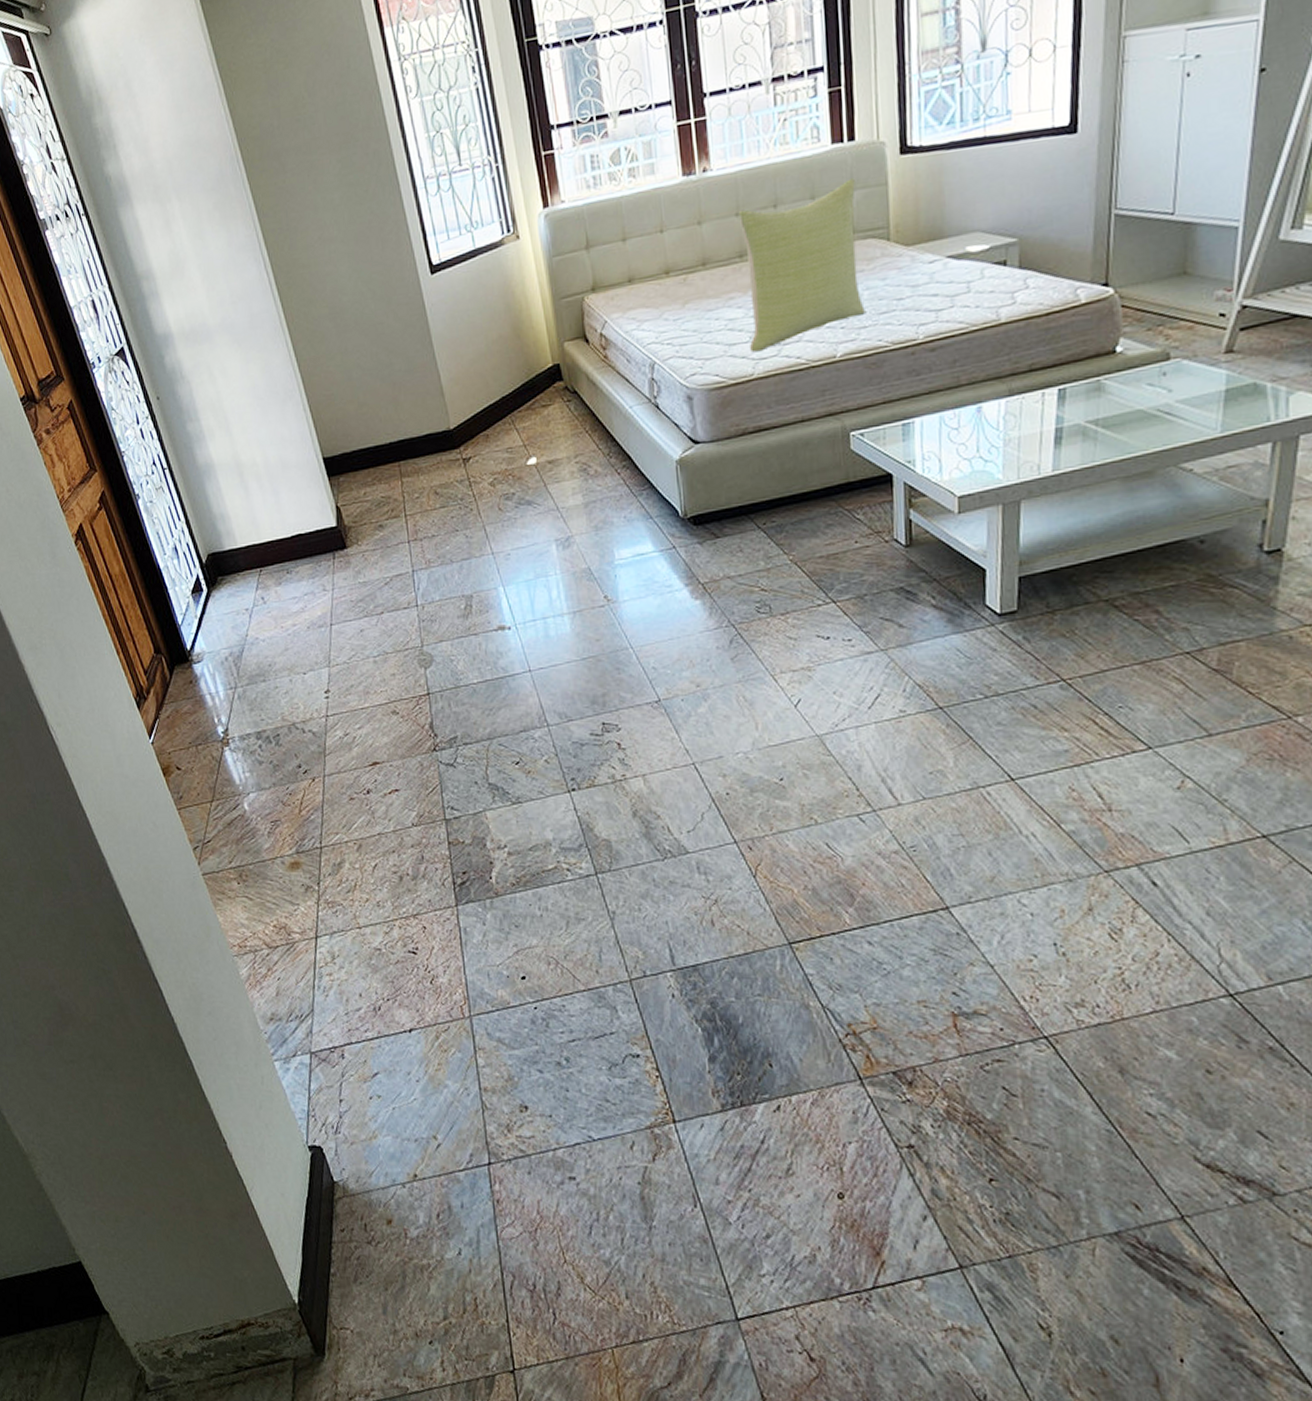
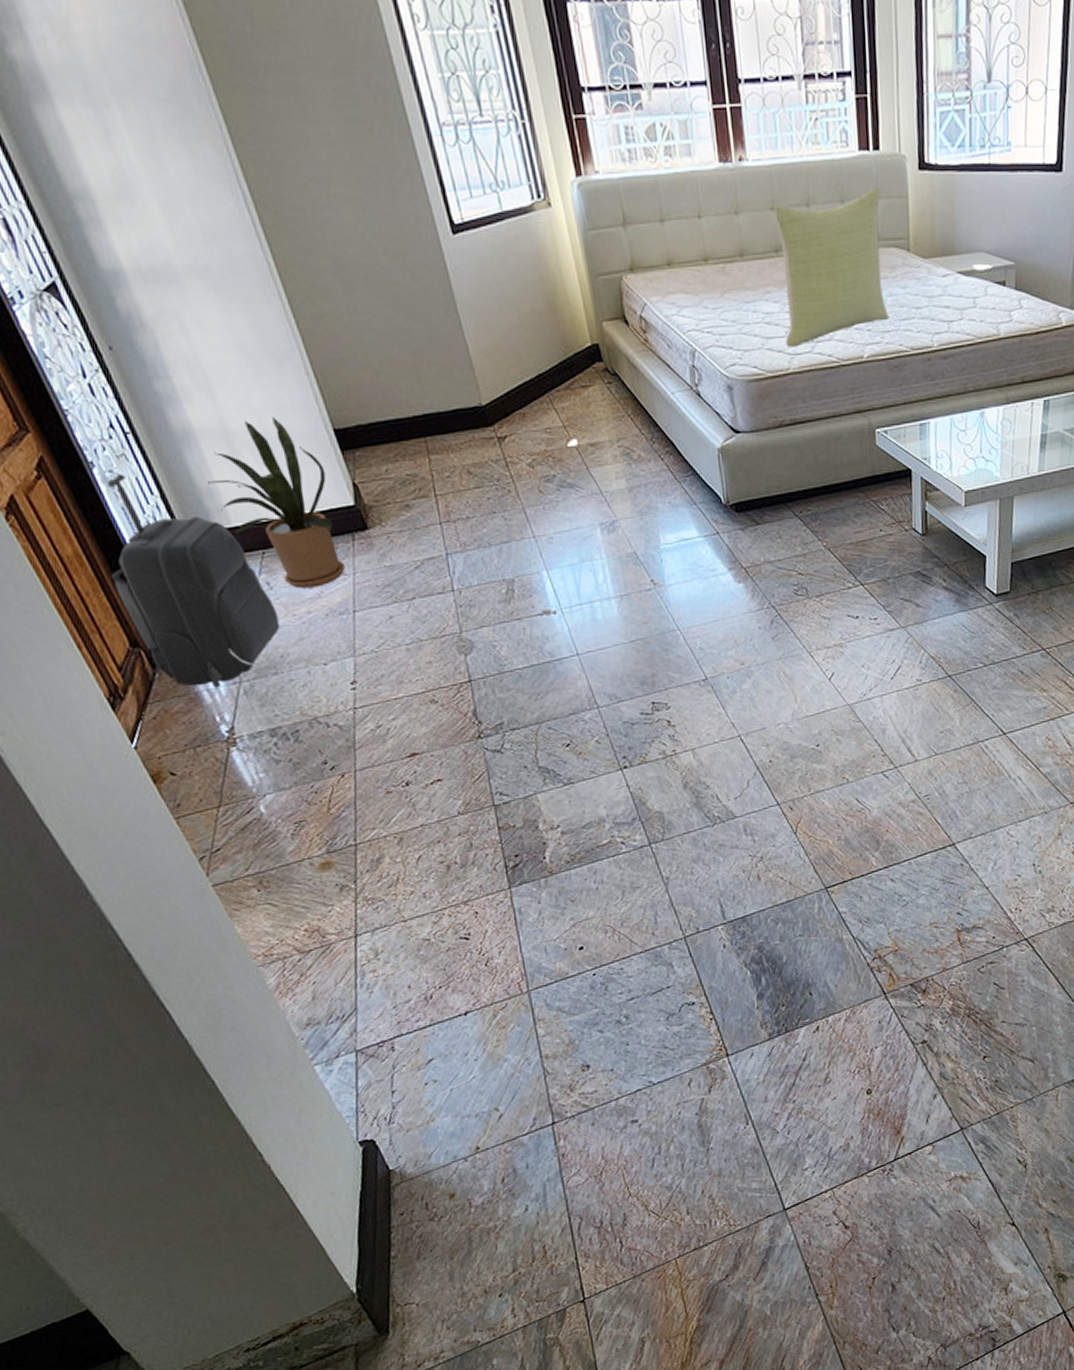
rolling backpack: none [144,504,270,692] -> present [107,474,280,688]
house plant: none [222,450,326,603] -> present [208,417,345,589]

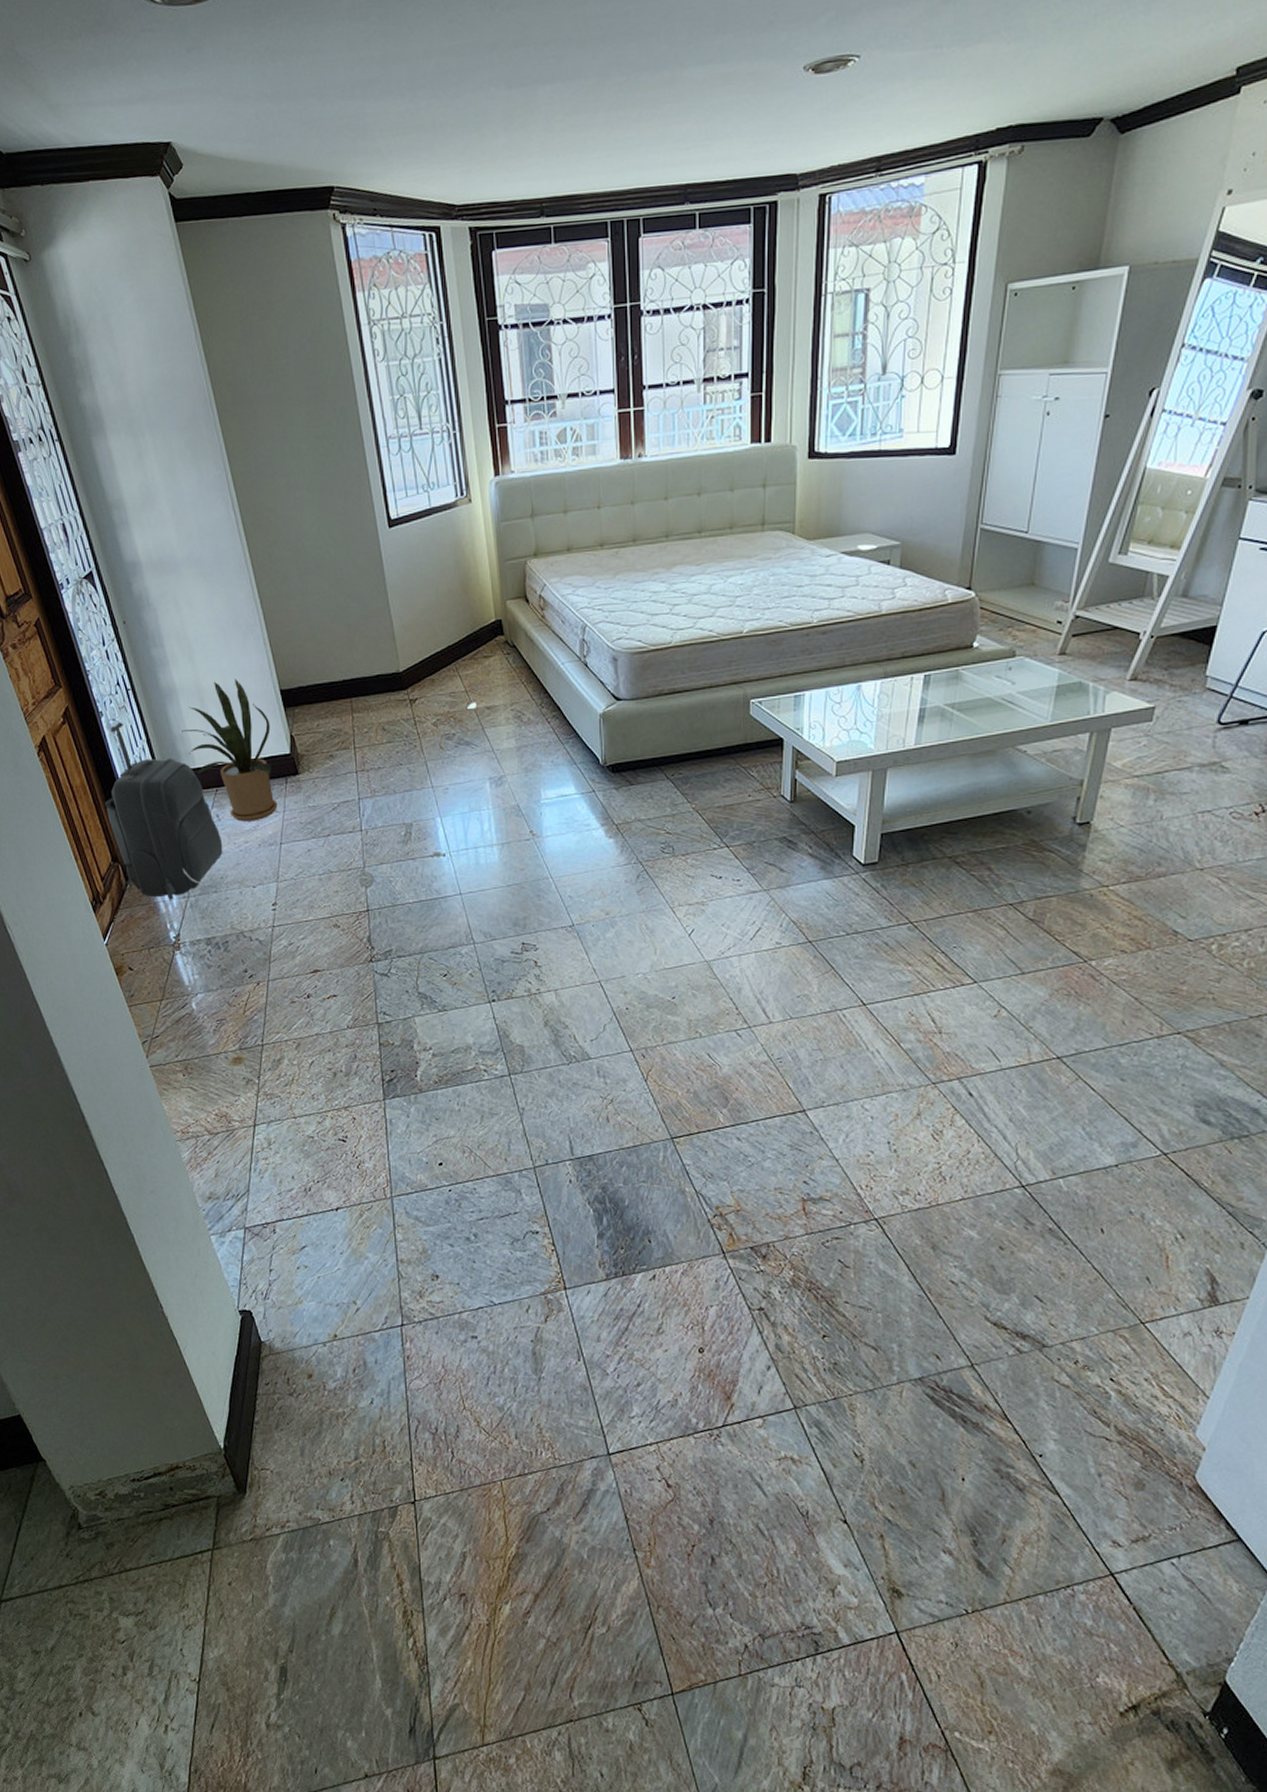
pillow: present [773,187,889,347] -> none [667,476,770,623]

